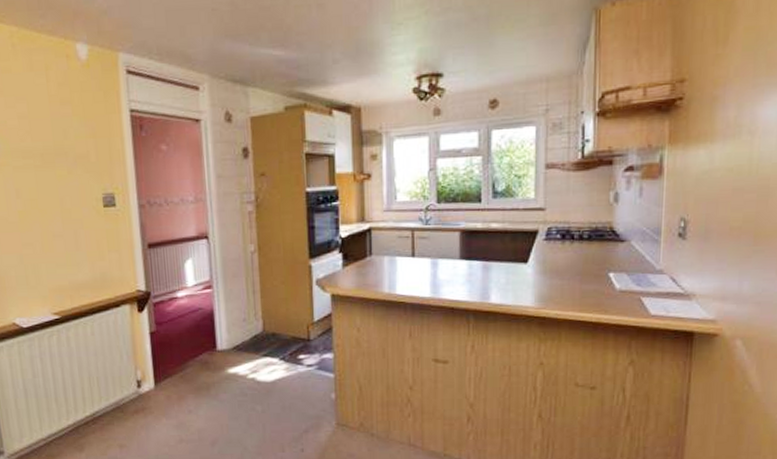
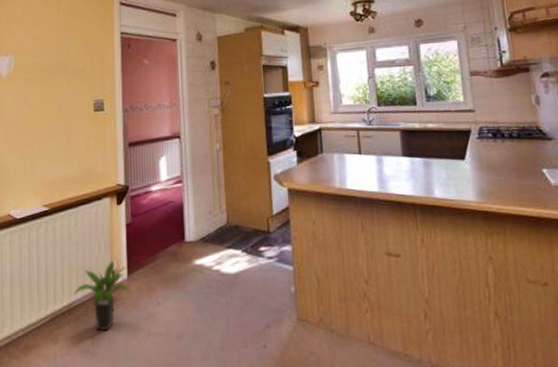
potted plant: none [96,370,159,438] -> present [73,261,130,330]

